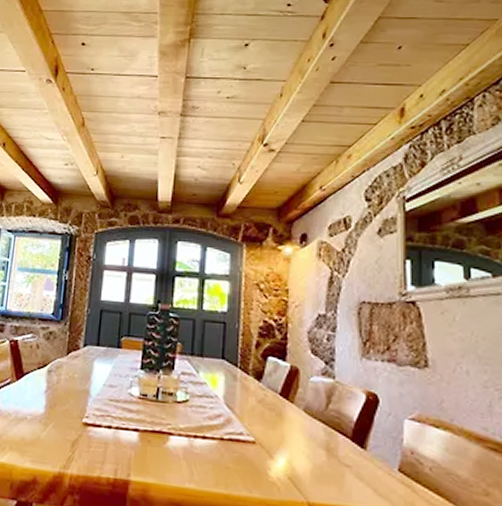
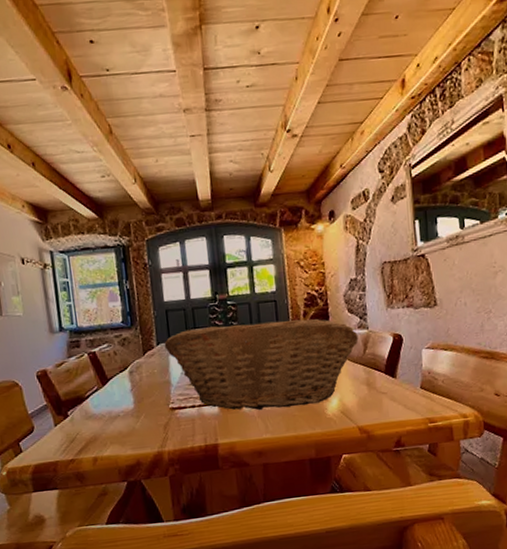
fruit basket: none [91,336,321,459] -> present [164,318,359,410]

